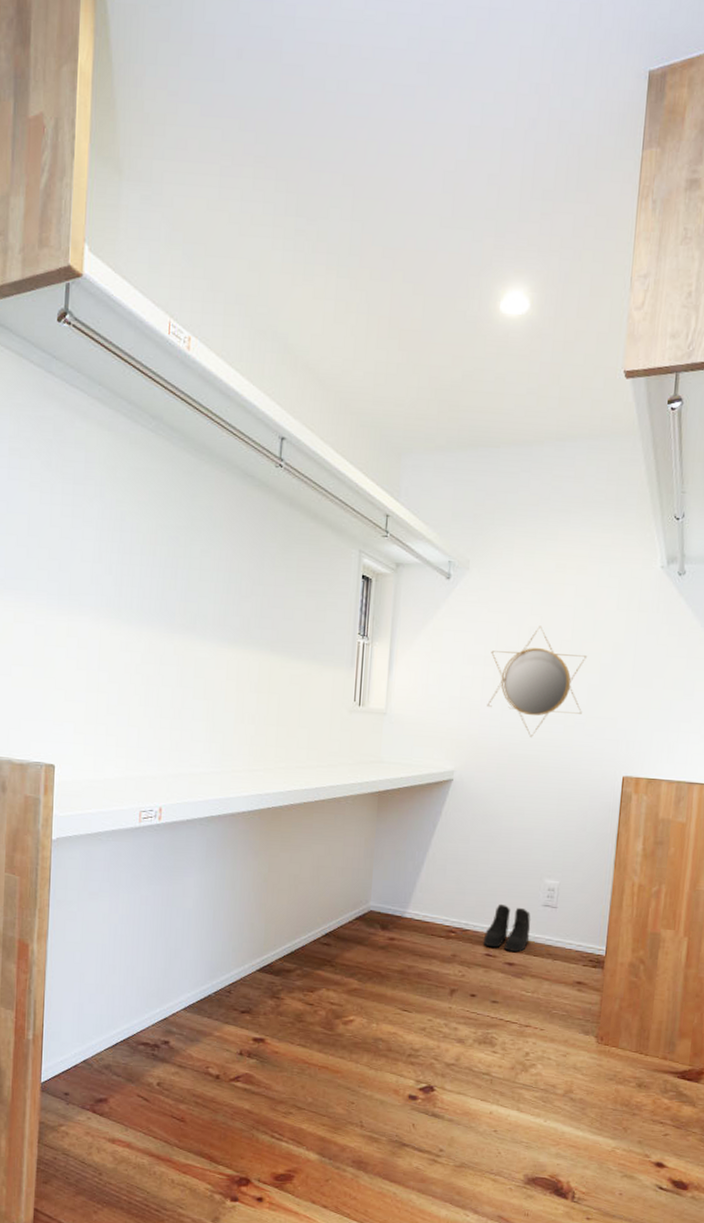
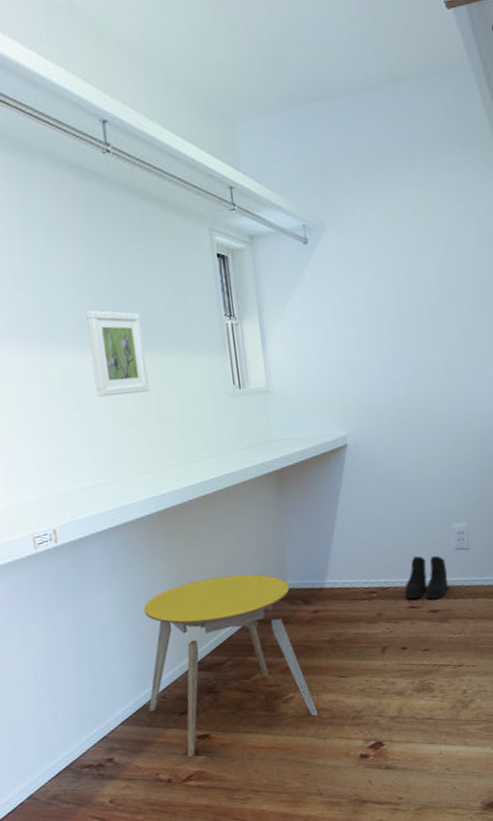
stool: none [212,884,374,1057] -> present [143,574,318,757]
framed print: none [225,608,280,693] -> present [86,310,150,398]
home mirror: present [487,625,587,737] -> none [362,276,461,389]

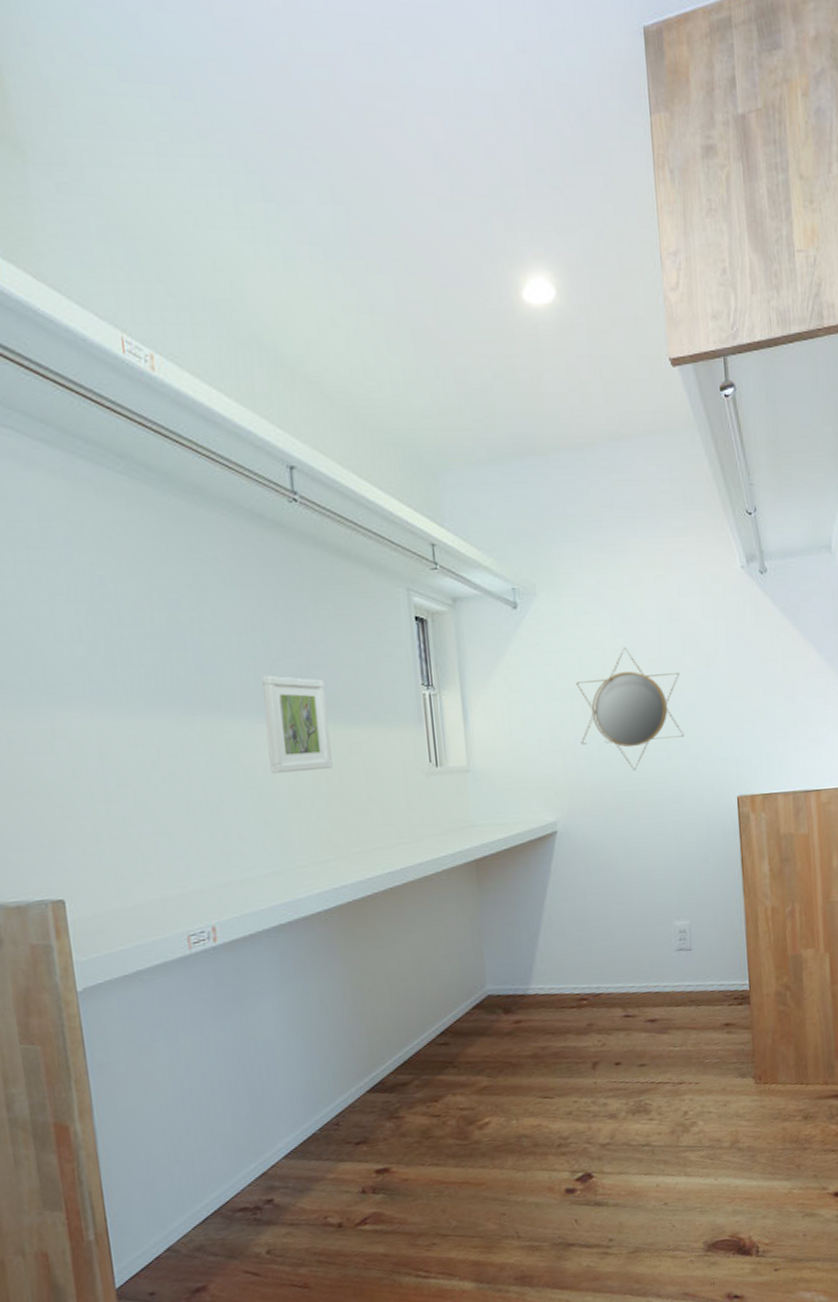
stool: present [143,574,318,757] -> none [316,978,517,1196]
home mirror: none [362,276,461,389] -> present [576,647,684,771]
boots: present [404,555,448,599] -> none [618,957,668,1007]

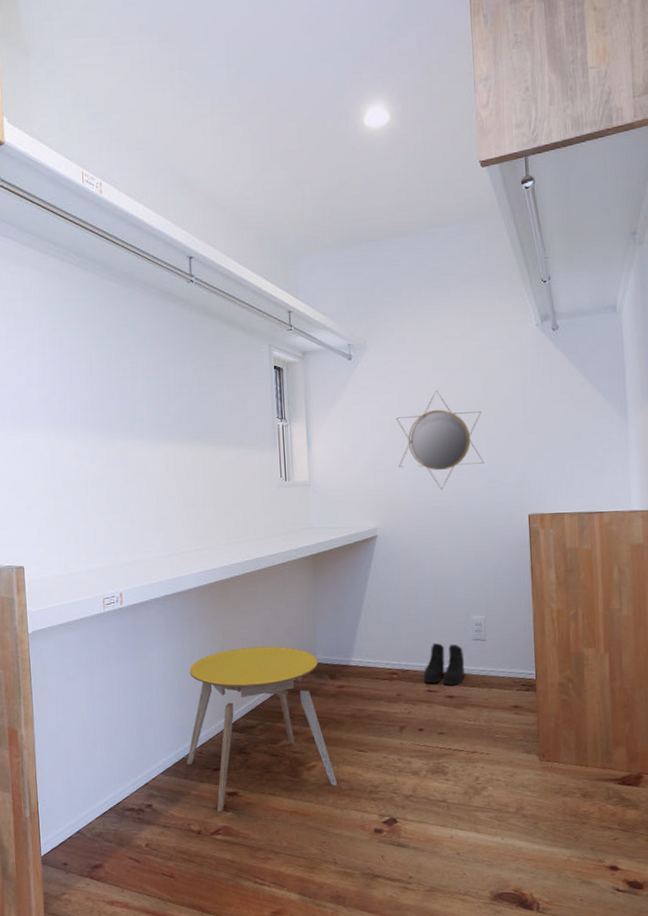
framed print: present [262,675,333,775] -> none [163,409,210,483]
stool: none [316,978,517,1196] -> present [186,646,337,812]
boots: none [618,957,668,1007] -> present [423,642,465,685]

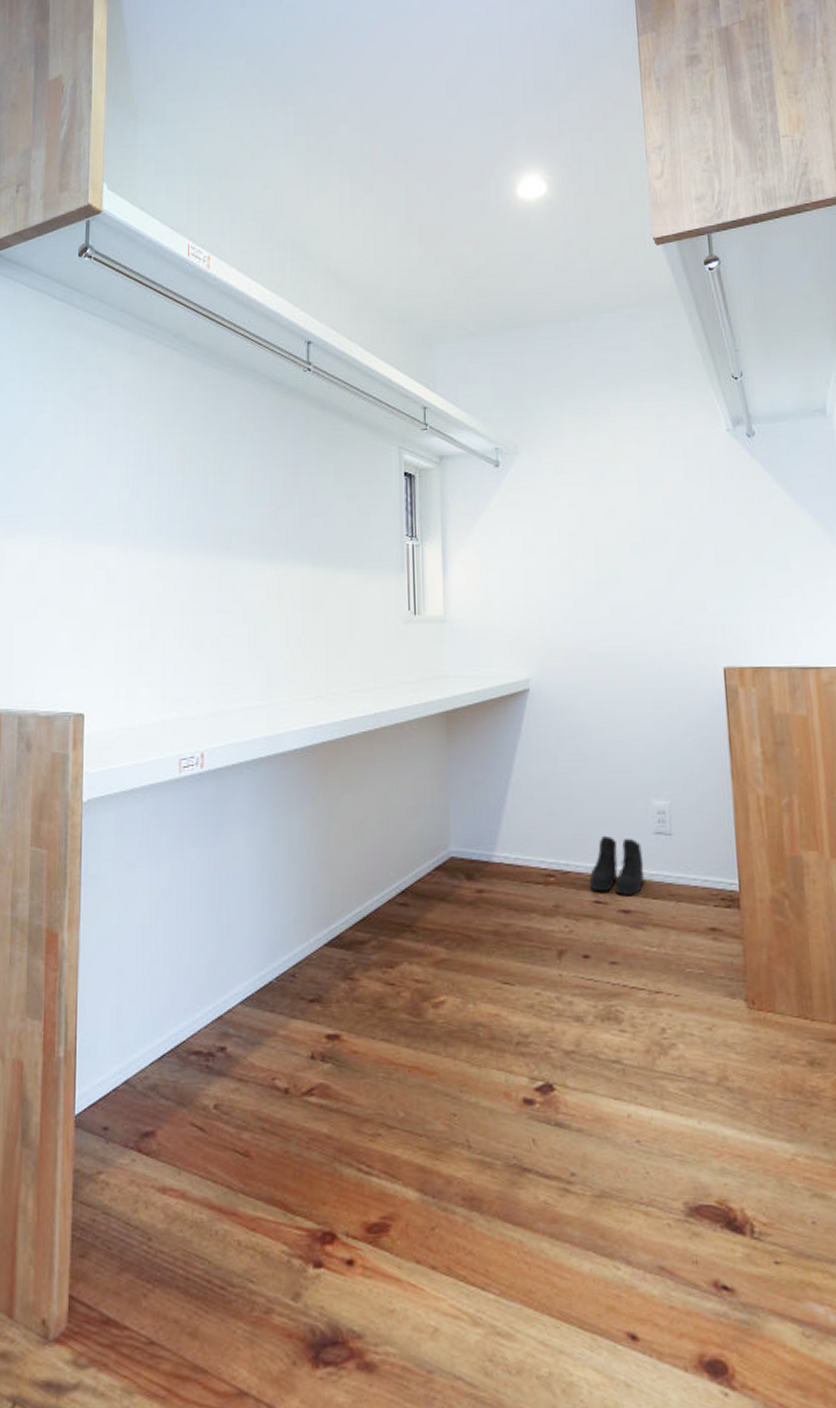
stool: present [186,646,337,812] -> none [274,832,473,1062]
home mirror: present [396,390,484,490] -> none [553,506,665,632]

